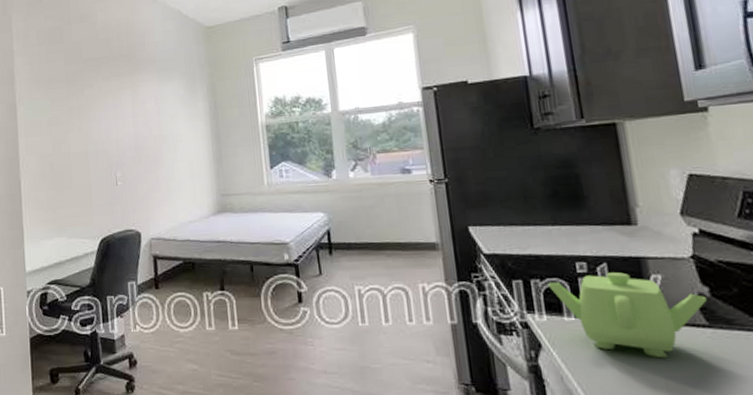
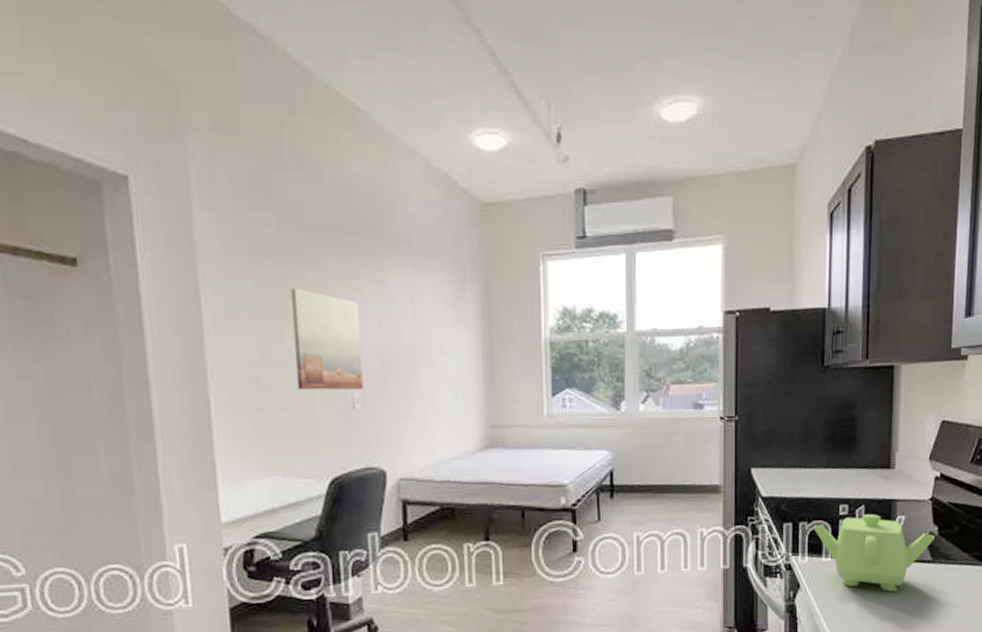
wall art: none [73,101,123,173] -> present [290,289,364,390]

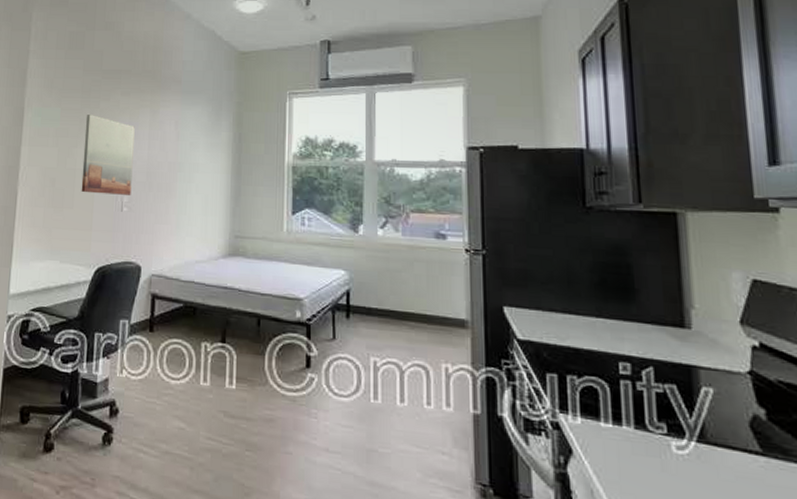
teapot: present [813,514,935,592] -> none [585,378,762,485]

